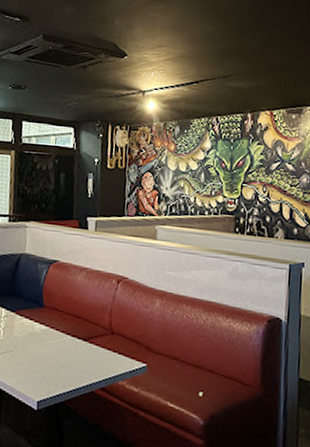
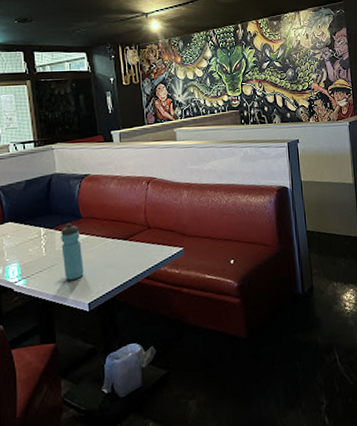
water bottle: none [18,310,40,373] -> present [61,223,84,281]

